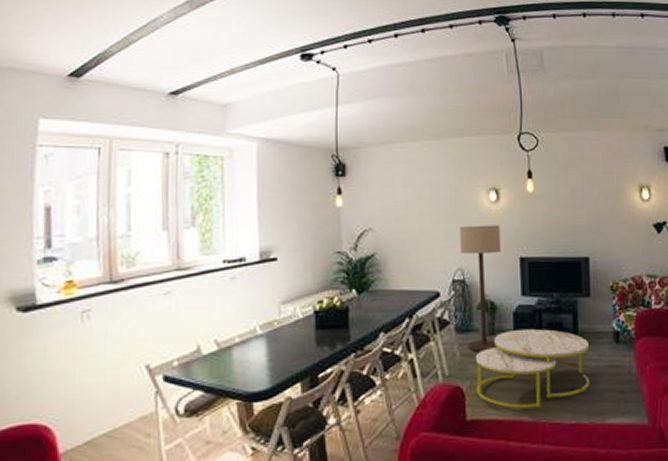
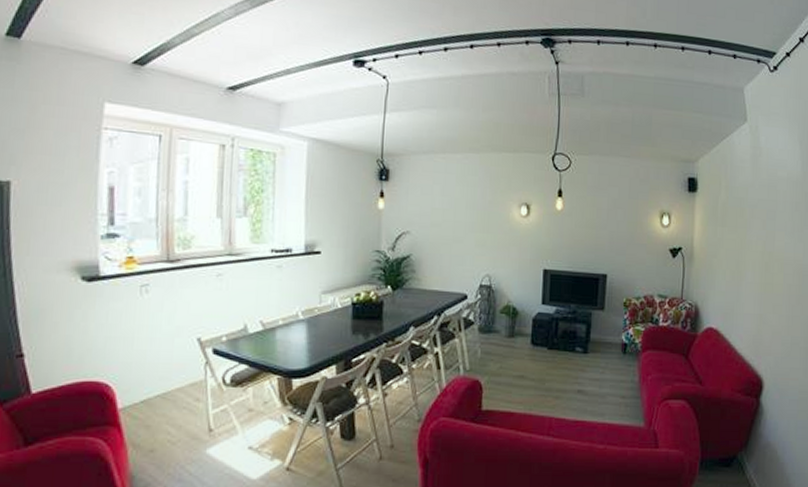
floor lamp: present [460,225,501,352] -> none [489,236,528,351]
coffee table: present [475,329,589,409] -> none [493,335,598,404]

